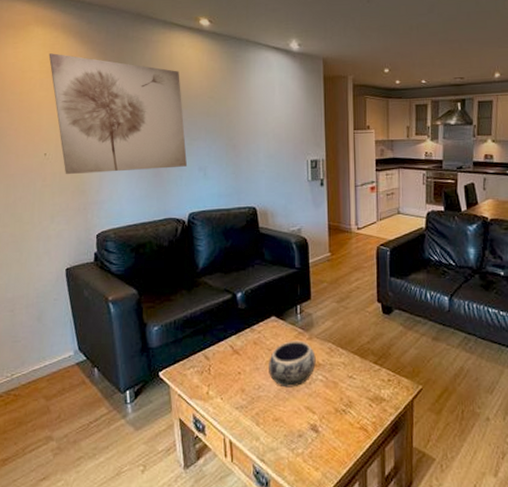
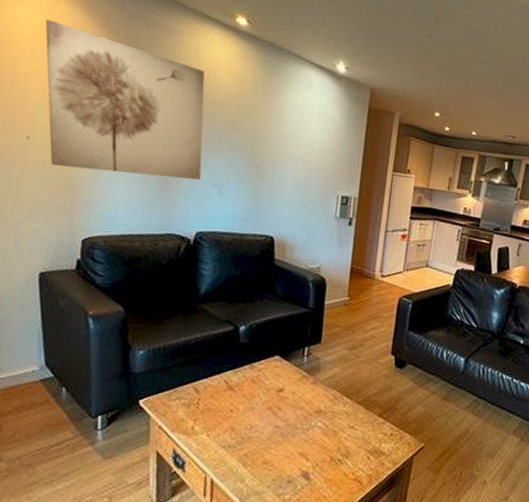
decorative bowl: present [269,340,316,388] -> none [264,383,318,432]

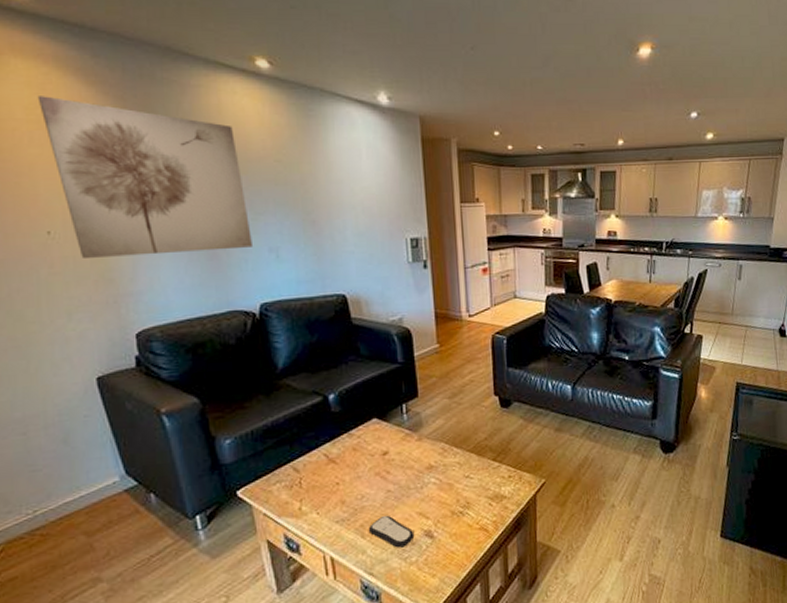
remote control: none [250,449,293,483] -> present [368,515,415,548]

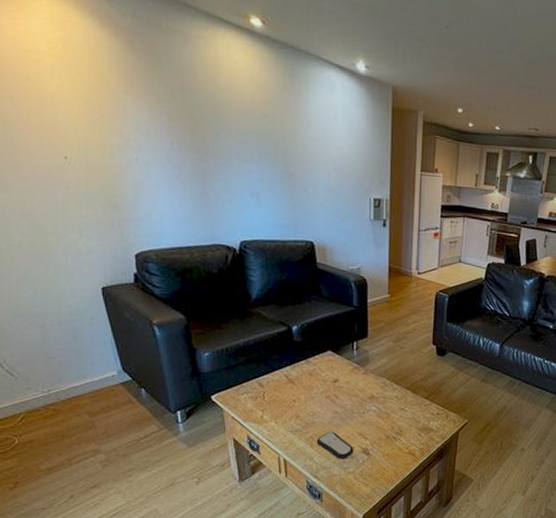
wall art: present [37,96,252,260] -> none [59,32,237,191]

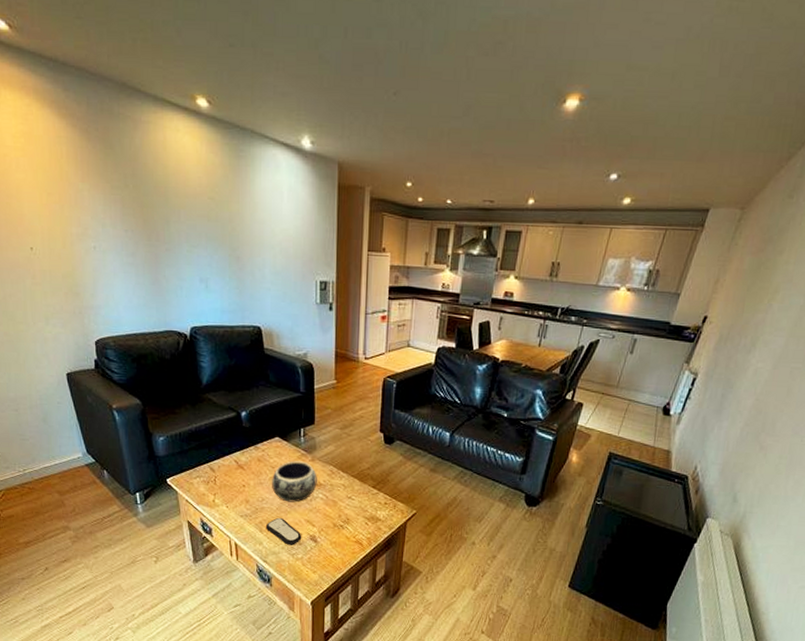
decorative bowl: none [323,374,370,416] -> present [272,461,317,503]

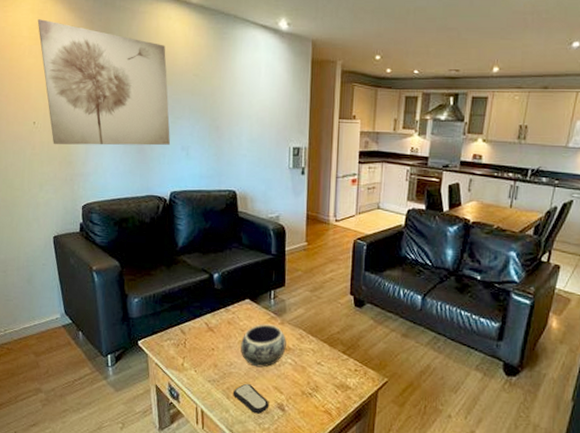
wall art: none [22,126,187,277] -> present [37,19,170,146]

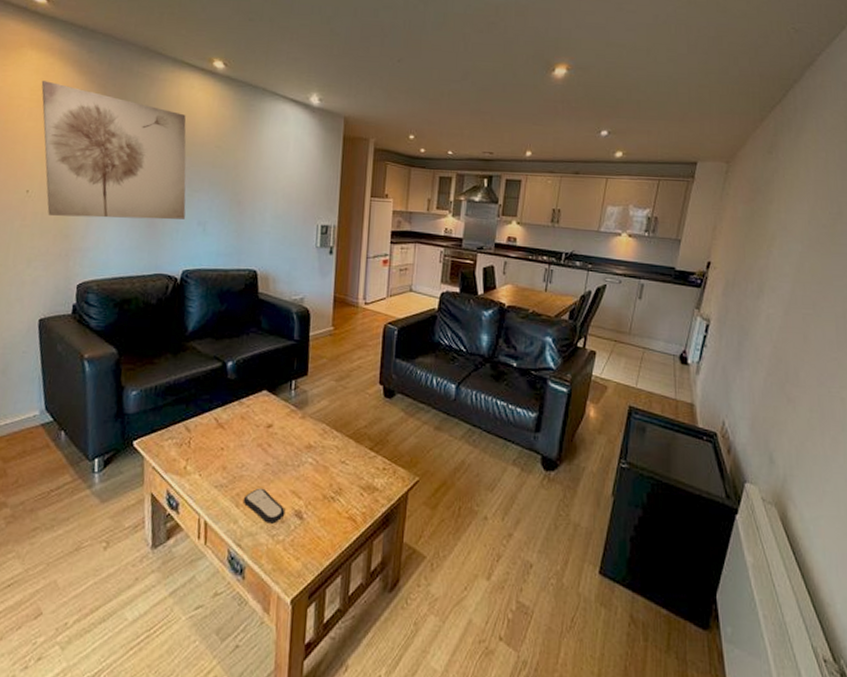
decorative bowl: present [241,324,286,368] -> none [254,418,307,469]

